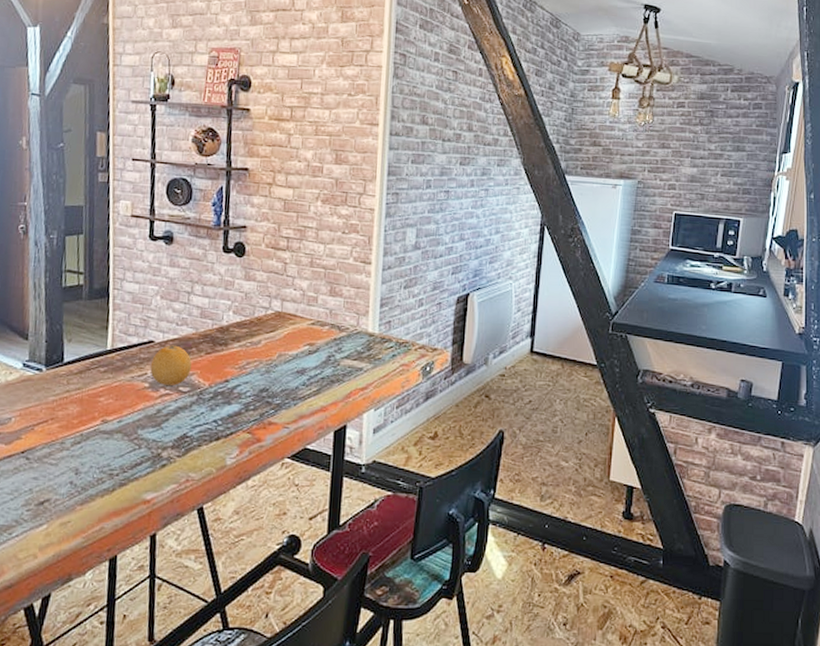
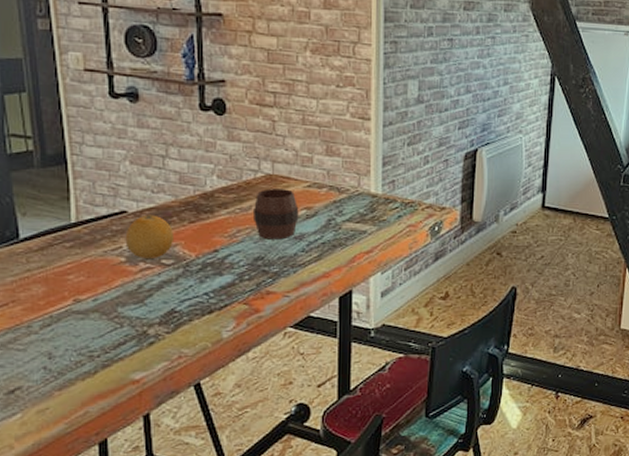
cup: none [261,325,303,373] -> present [252,189,299,240]

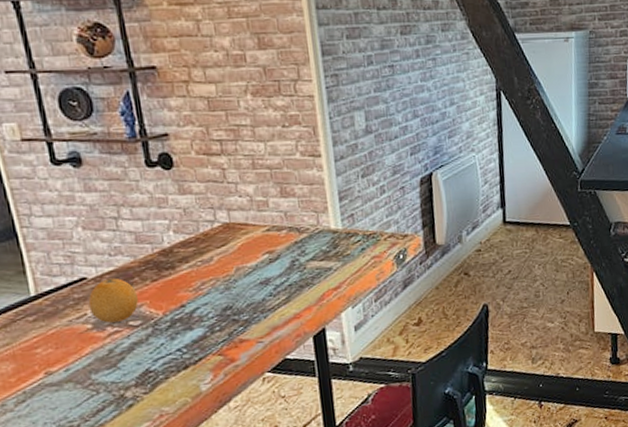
cup: present [252,189,299,240] -> none [214,235,262,289]

